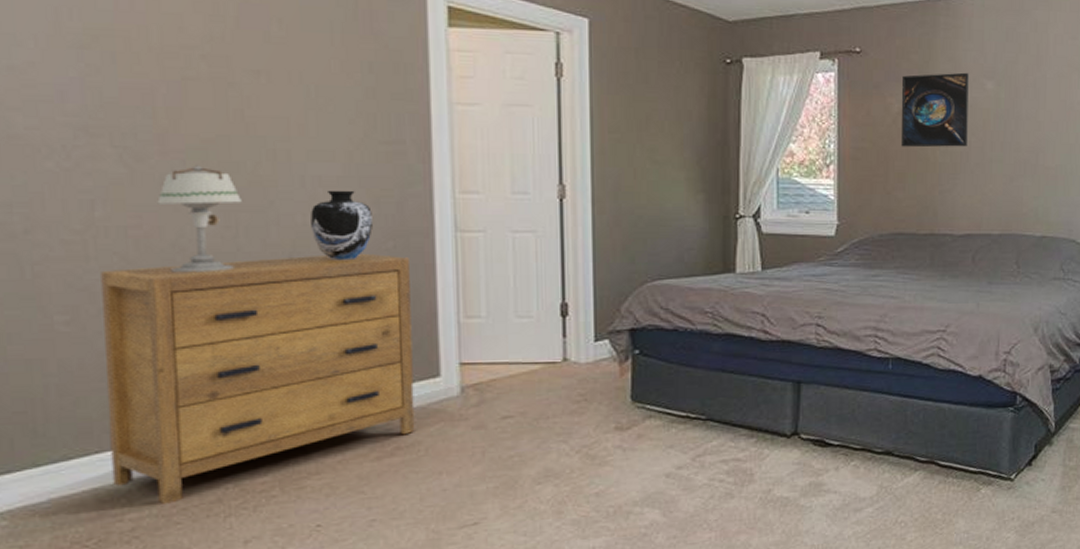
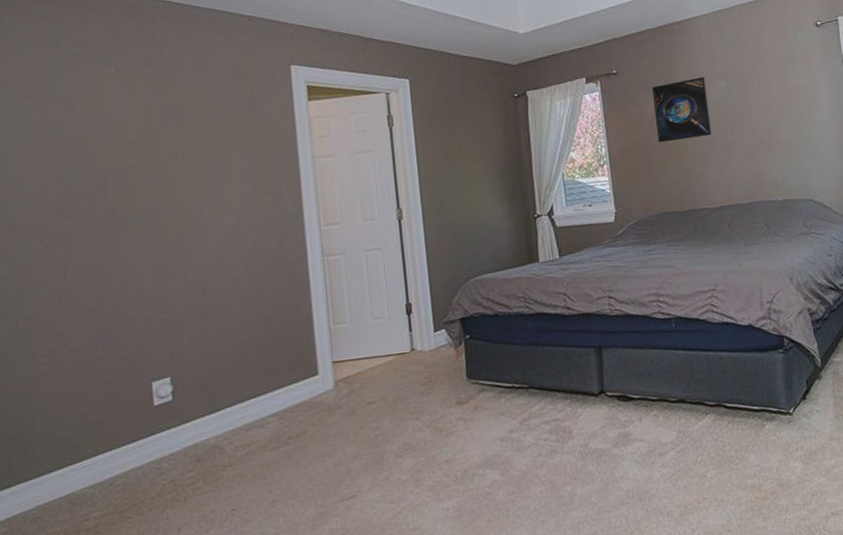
dresser: present [101,253,415,504] -> none [71,281,302,503]
table lamp: present [157,165,242,273] -> none [109,230,168,315]
vase: present [311,190,373,261] -> none [217,234,262,291]

